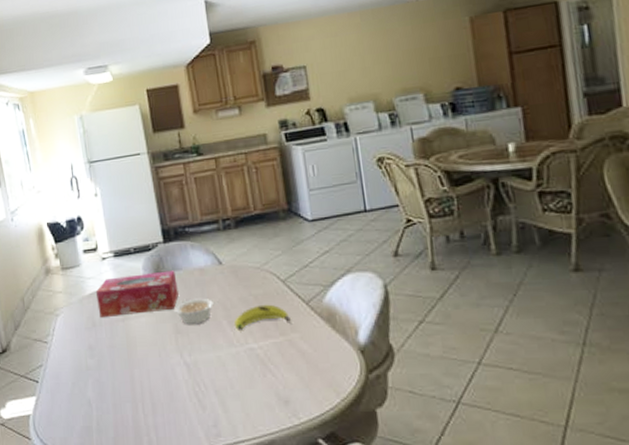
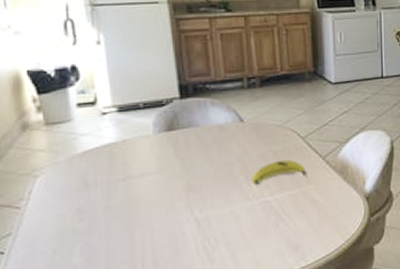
tissue box: present [95,270,179,317] -> none [90,127,193,177]
legume: present [174,298,219,325] -> none [187,154,237,182]

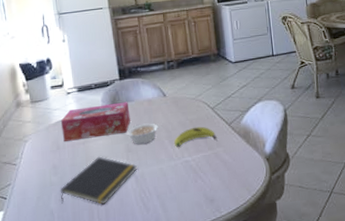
notepad: none [87,196,200,257] -> present [60,156,137,205]
tissue box: none [90,127,193,177] -> present [60,102,131,141]
legume: none [187,154,237,182] -> present [127,123,162,145]

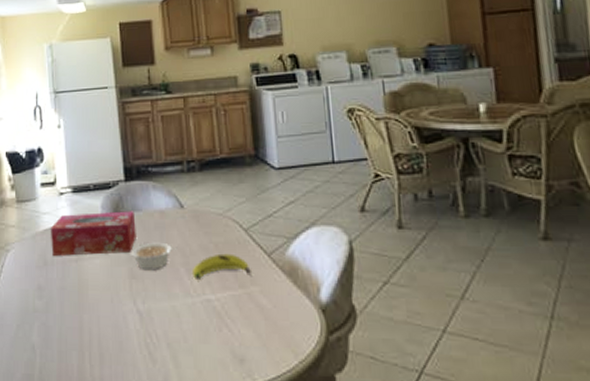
notepad: present [60,156,137,205] -> none [44,280,142,346]

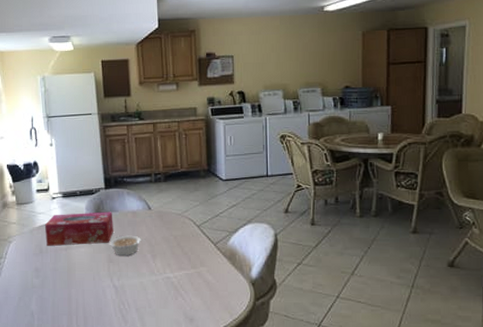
banana: present [191,253,251,281] -> none [156,243,201,264]

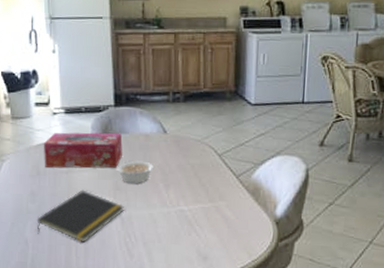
notepad: none [41,264,117,312] -> present [36,189,124,243]

